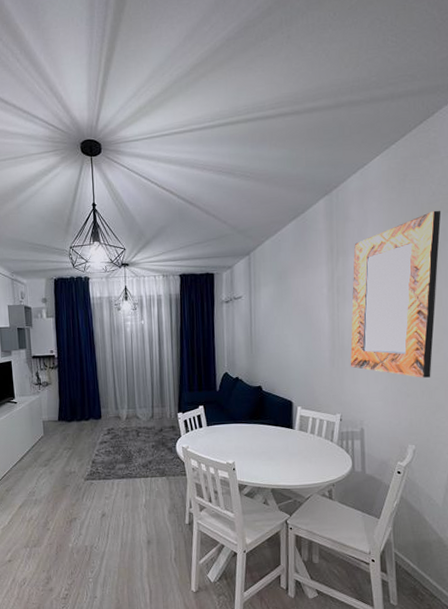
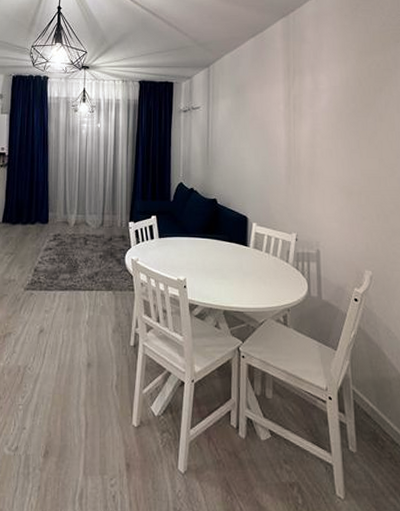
home mirror: present [350,210,441,378] -> none [306,39,392,201]

